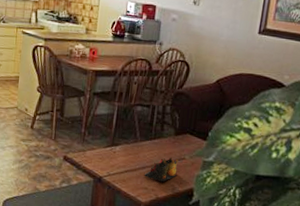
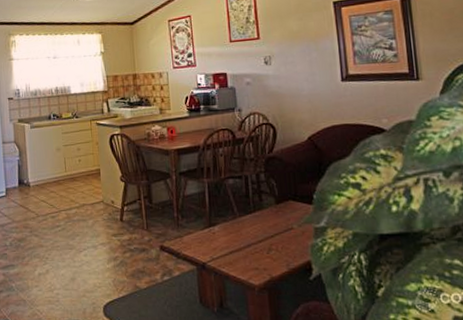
decorative bowl: present [143,157,179,182] -> none [251,229,288,259]

